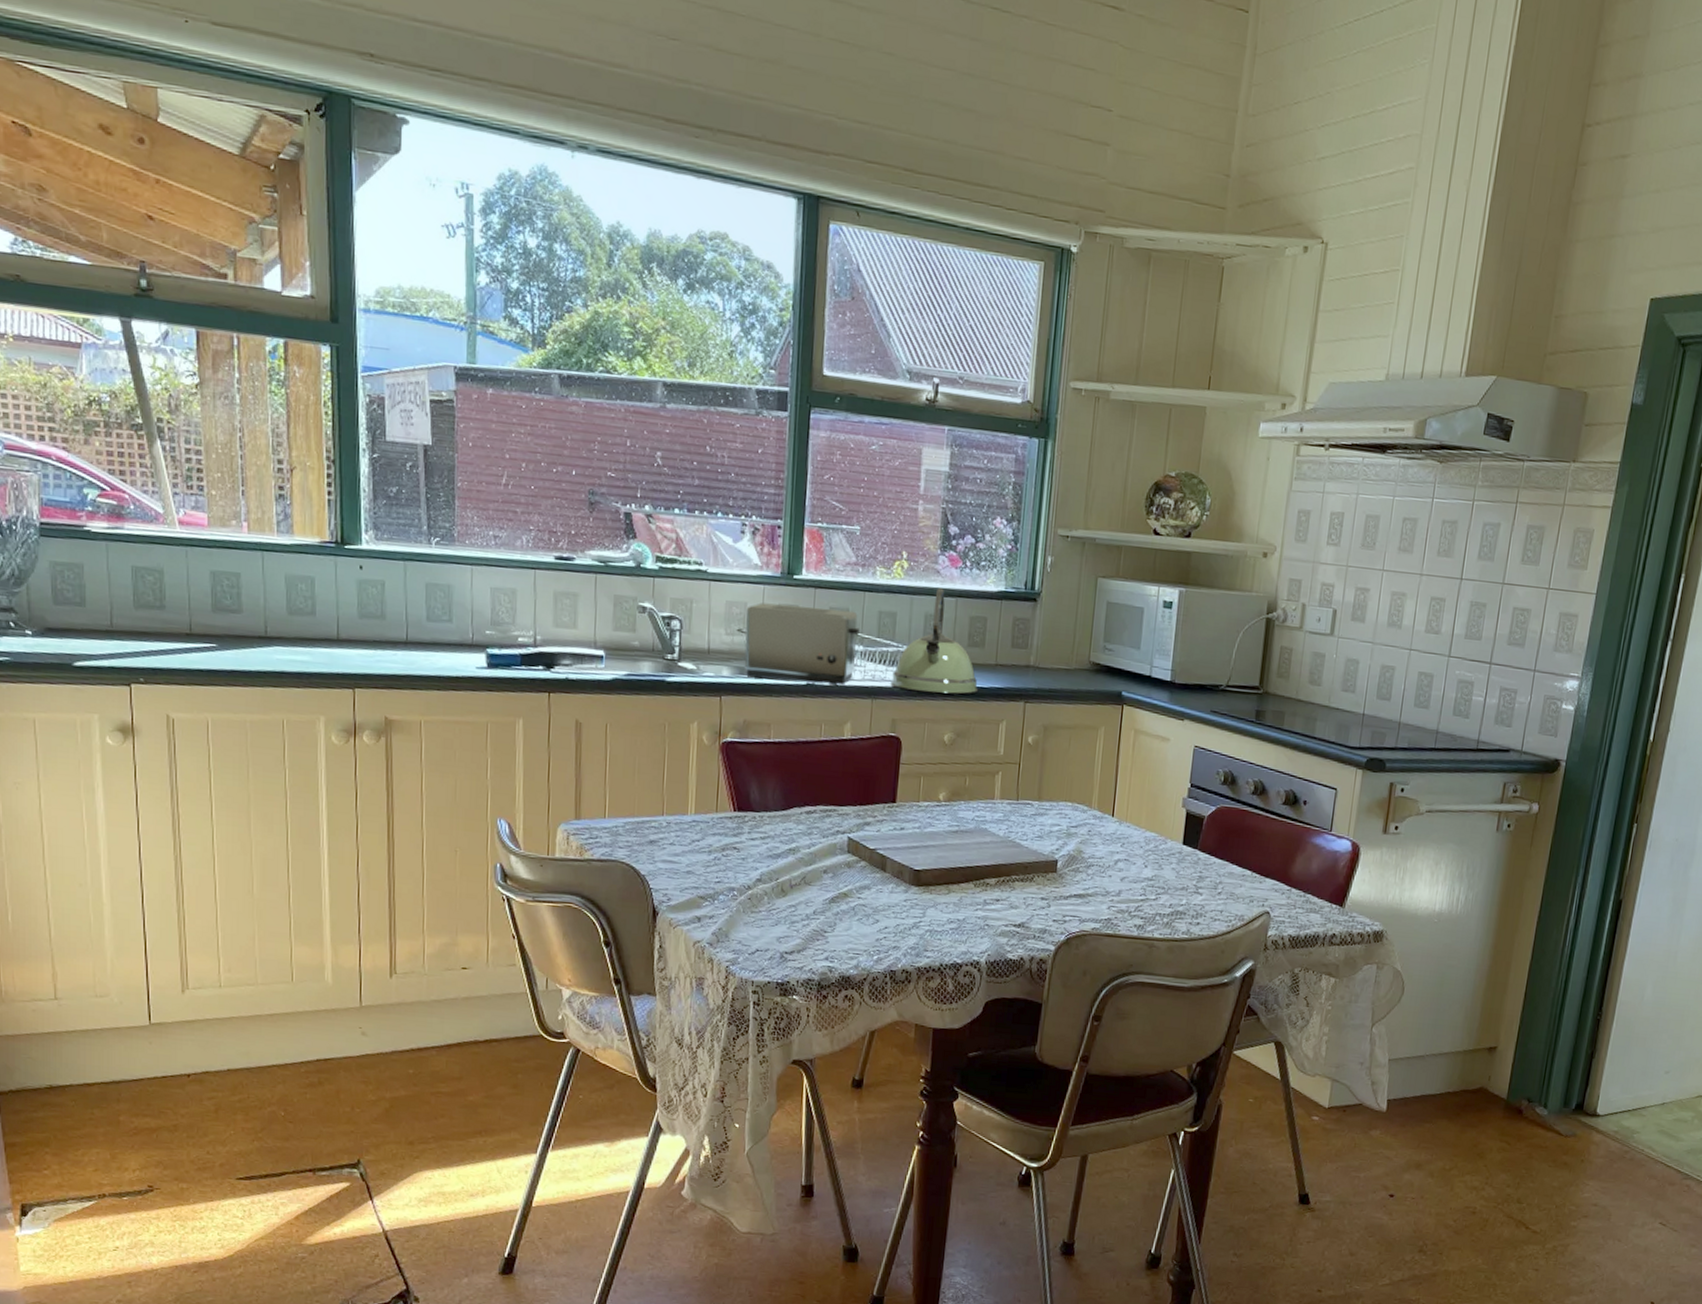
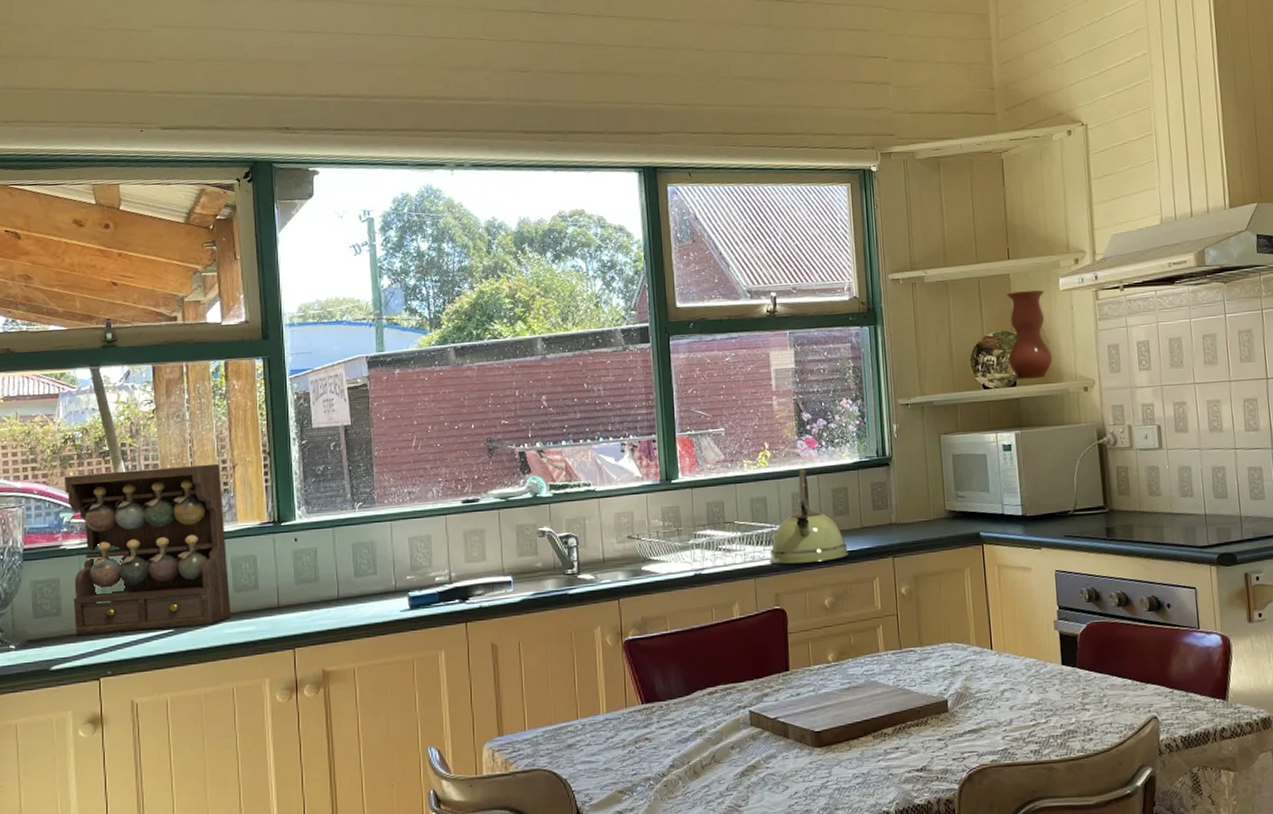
spice rack: none [88,445,284,646] -> present [64,463,232,635]
toaster: present [744,602,860,686] -> none [633,502,736,578]
vase: none [1186,428,1242,534] -> present [1006,290,1053,379]

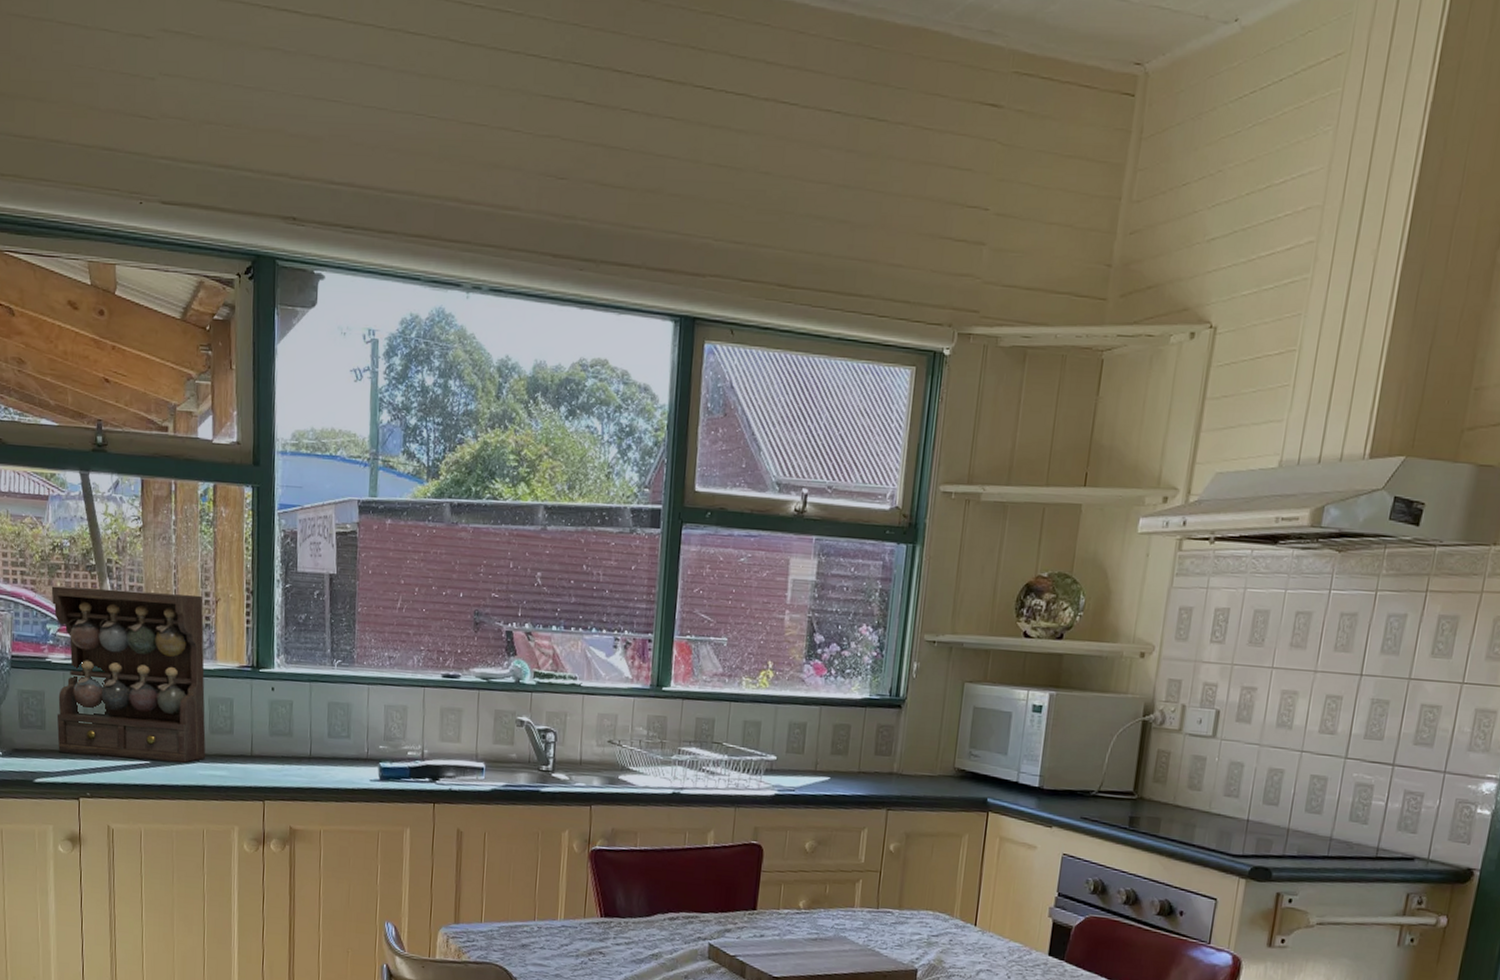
kettle: present [769,469,850,565] -> none [753,696,841,803]
vase: present [1006,290,1053,379] -> none [1058,527,1120,635]

